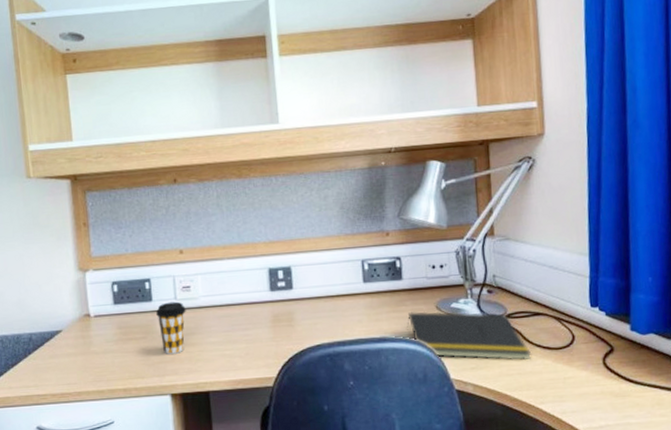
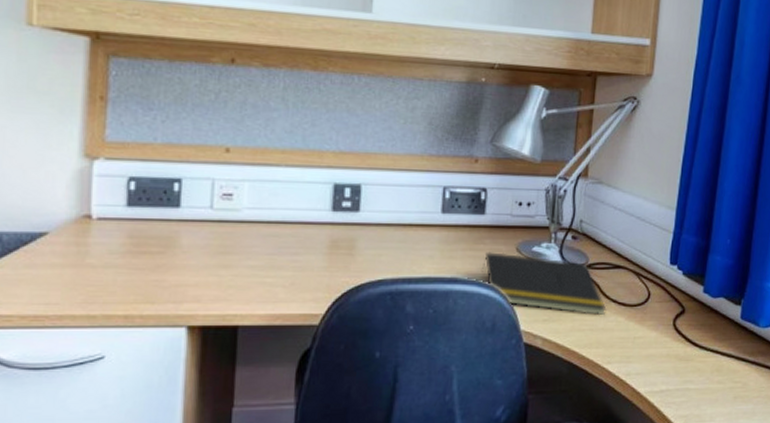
coffee cup: present [156,301,186,354] -> none [183,211,223,276]

